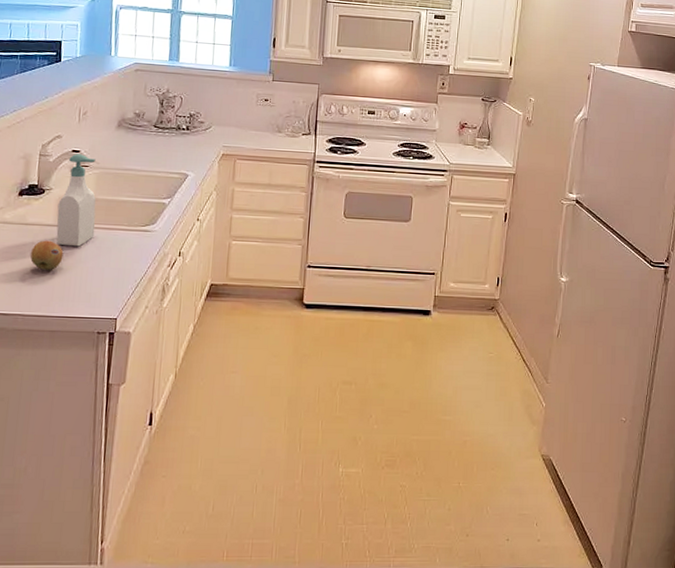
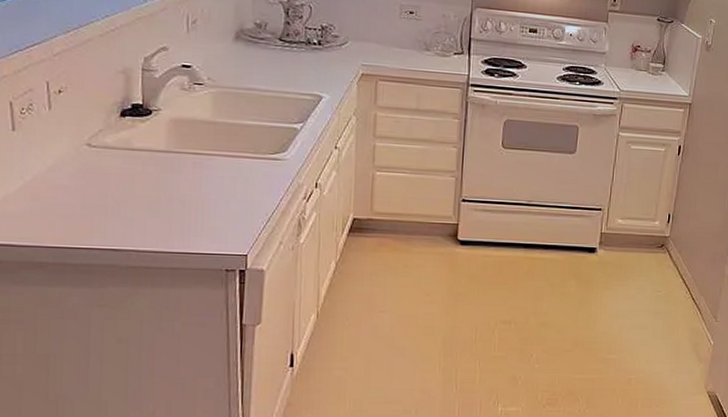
fruit: present [30,240,64,270] -> none [141,168,180,202]
soap bottle: present [56,154,96,247] -> none [168,69,216,176]

